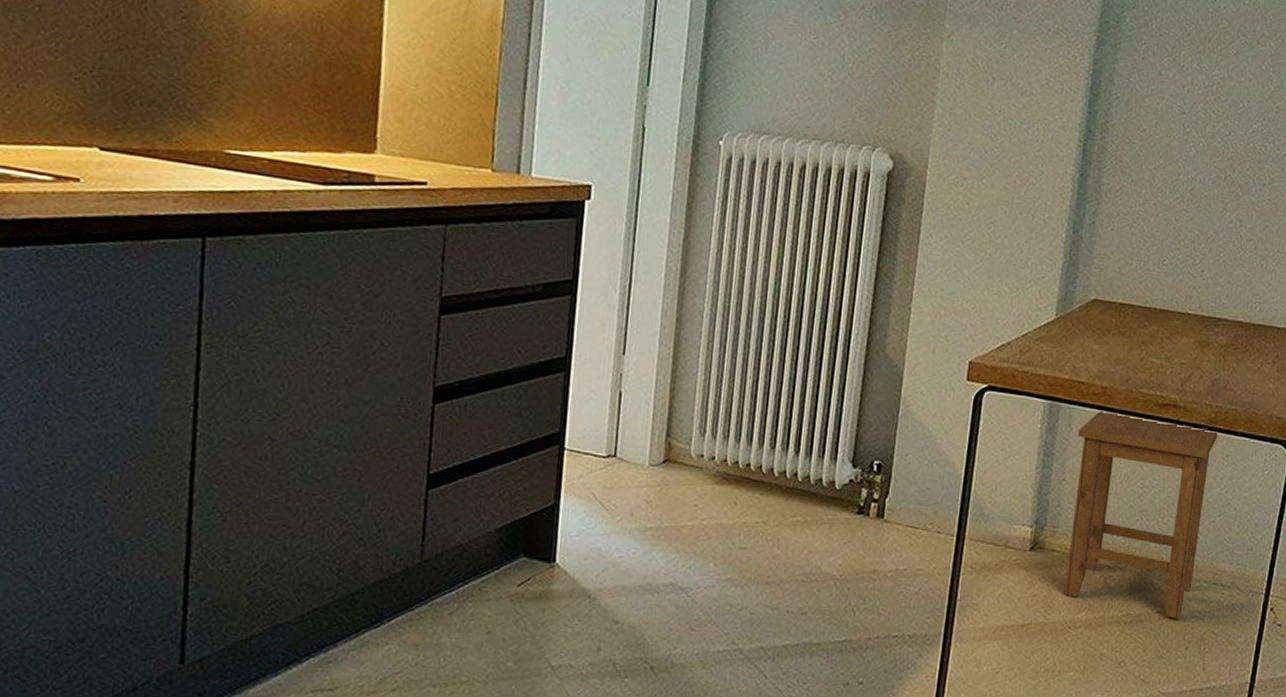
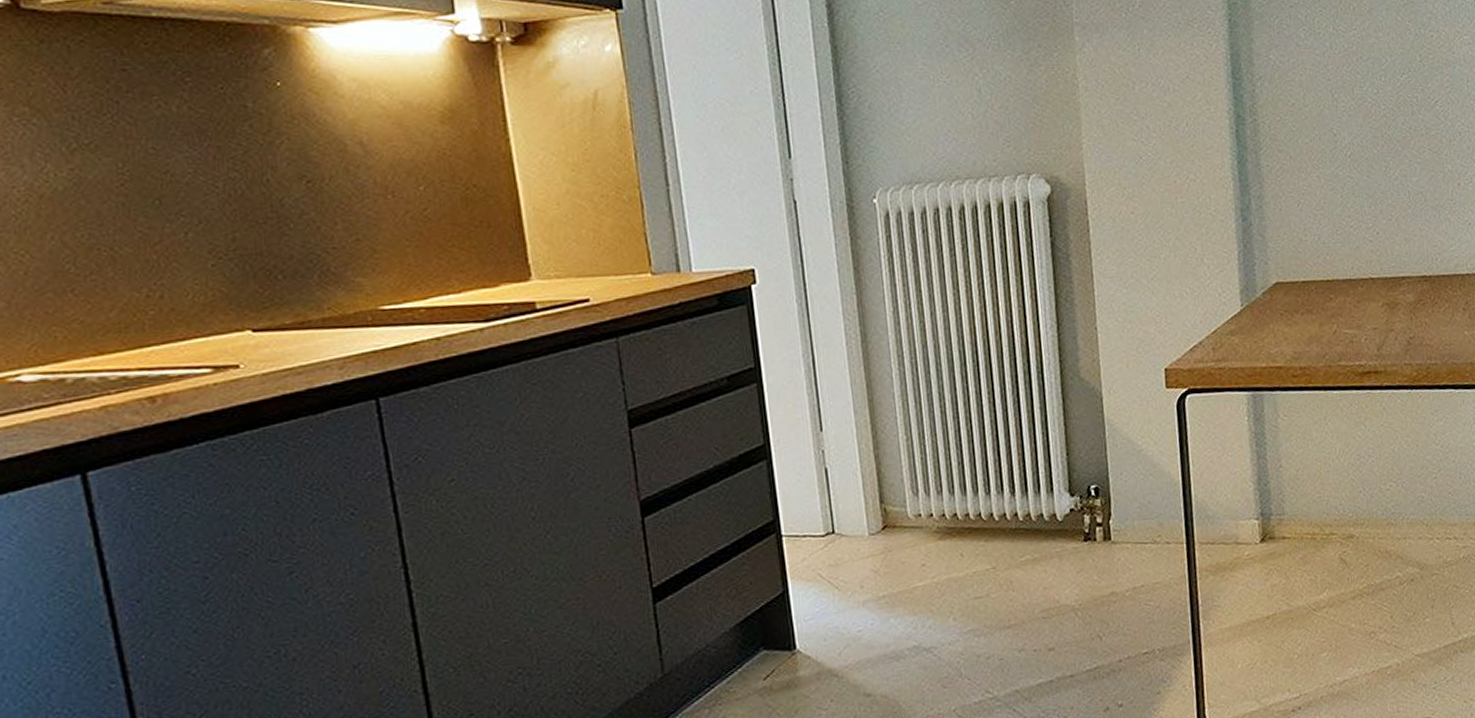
stool: present [1064,411,1218,619] -> none [1285,387,1426,581]

